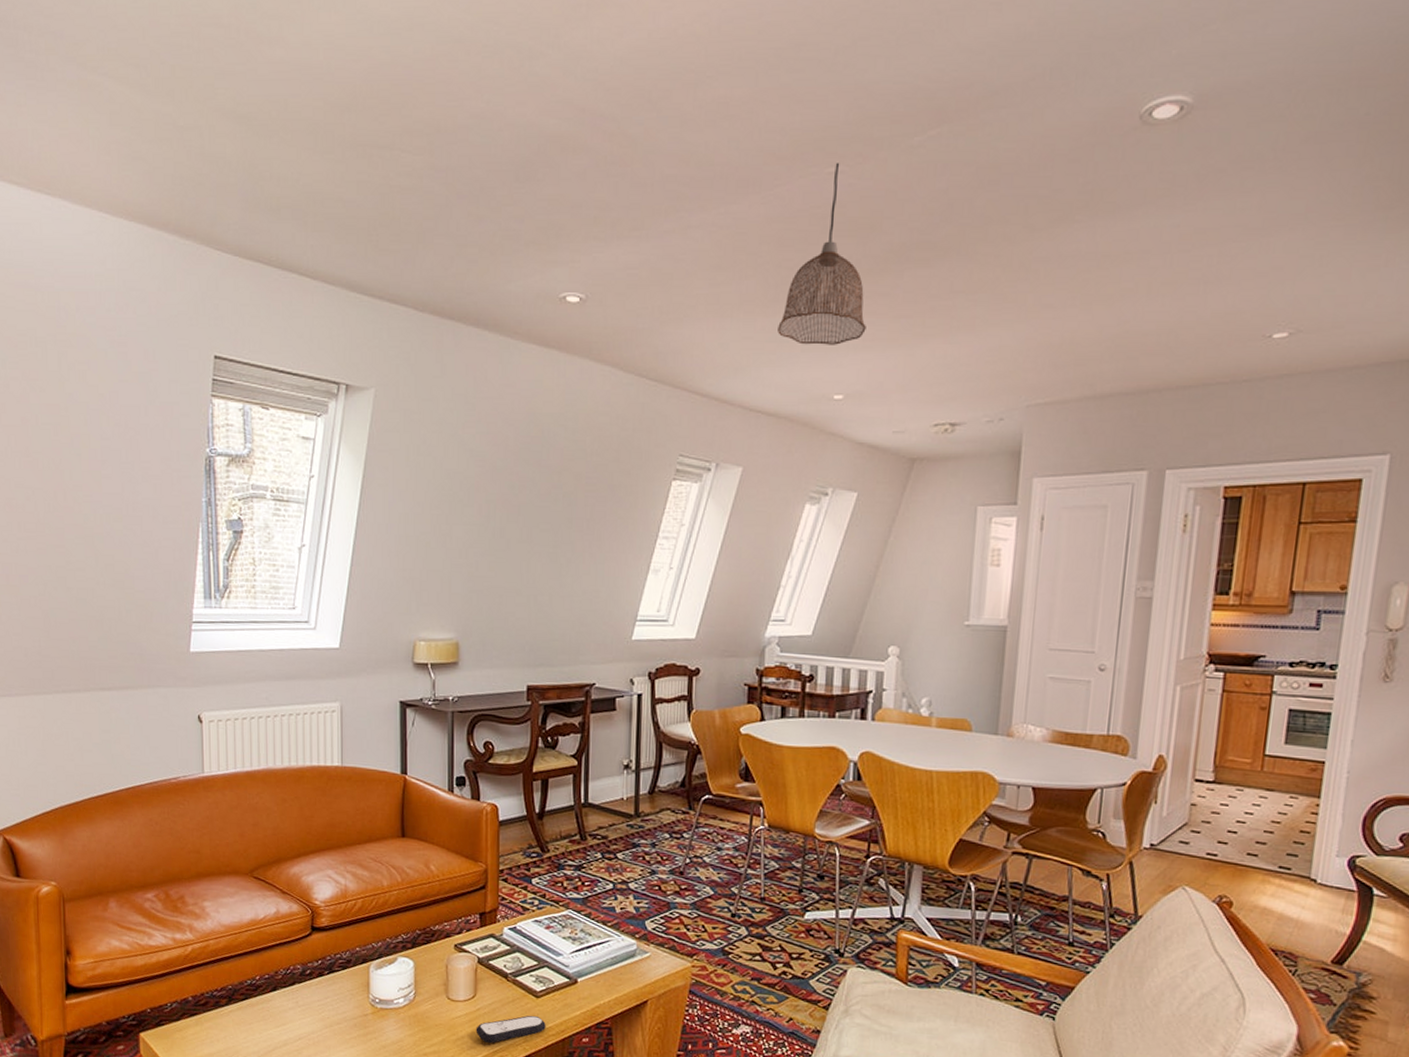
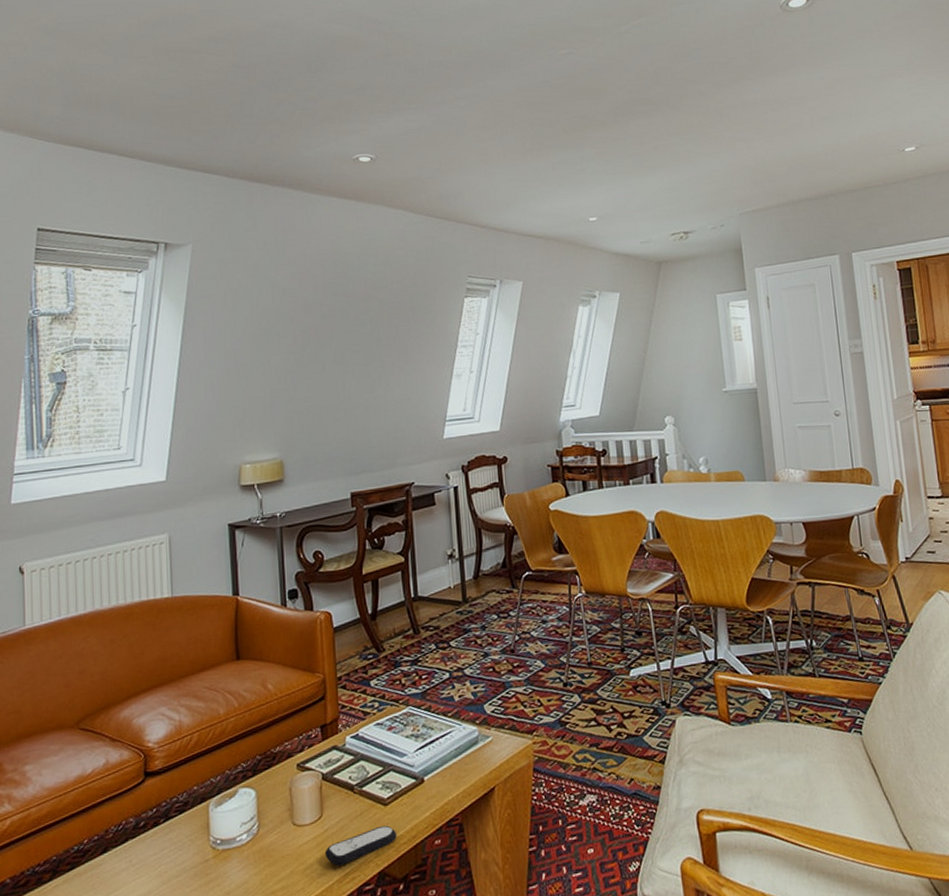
pendant lamp: present [778,163,866,345] -> none [537,47,607,181]

